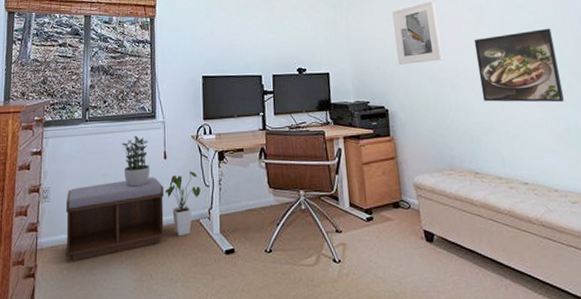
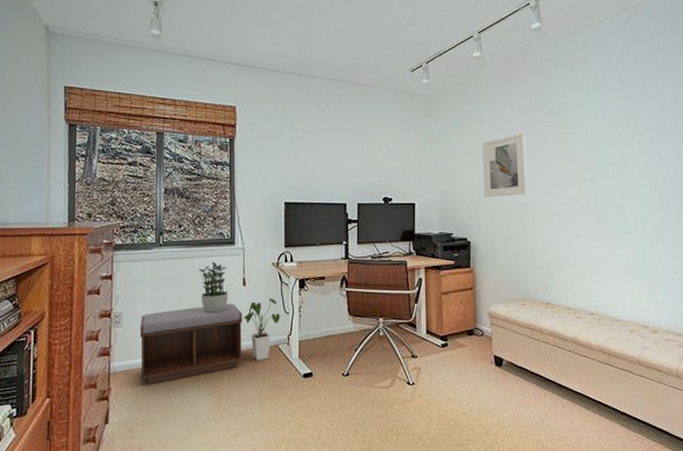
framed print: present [474,28,564,103] -> none [559,166,636,239]

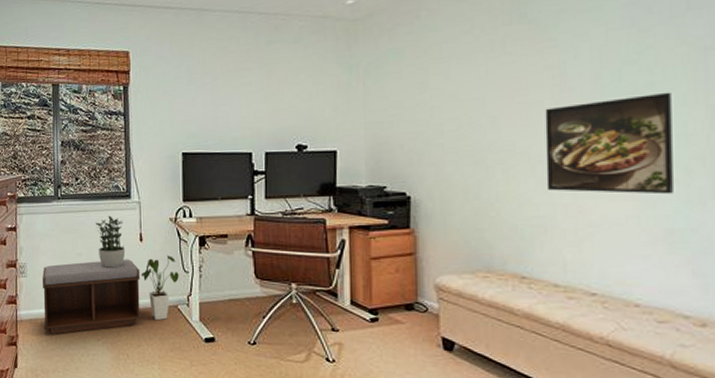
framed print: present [482,133,528,197] -> none [429,56,495,141]
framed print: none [559,166,636,239] -> present [545,92,673,195]

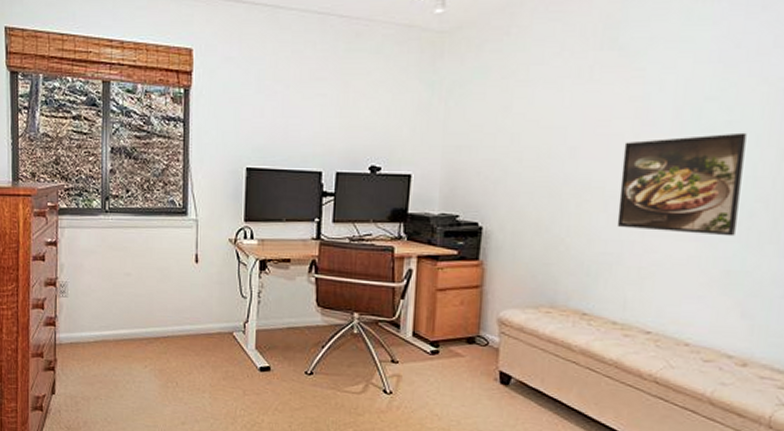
bench: present [42,259,142,335] -> none [86,281,194,360]
potted plant: present [96,216,126,268] -> none [147,233,179,291]
house plant: present [140,254,179,321] -> none [194,278,236,348]

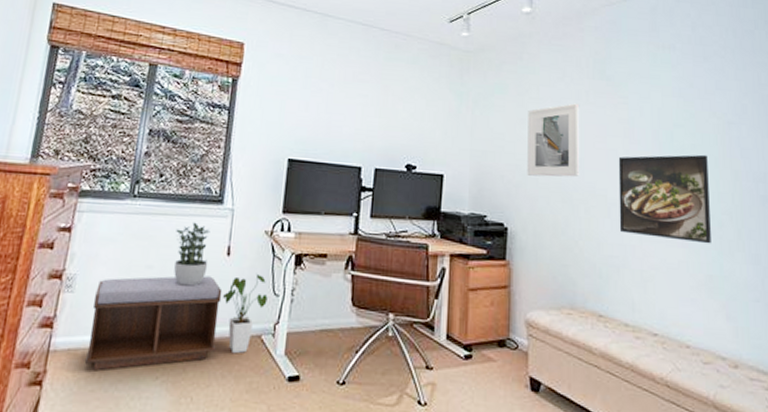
bench: none [86,281,194,360] -> present [85,276,223,371]
potted plant: none [147,233,179,291] -> present [174,222,210,286]
house plant: none [194,278,236,348] -> present [222,273,268,354]
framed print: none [508,82,580,170] -> present [527,103,580,177]

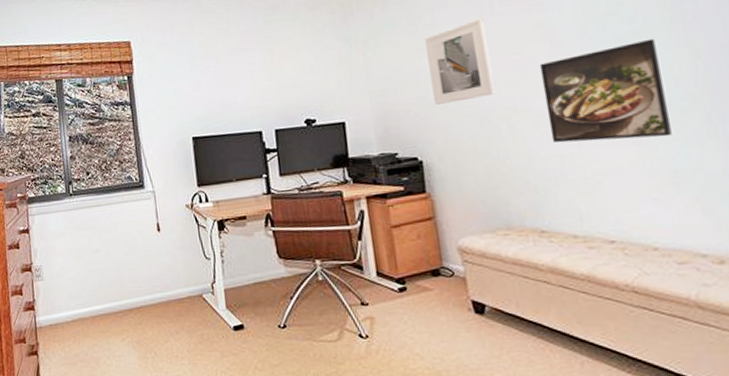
bench: present [85,276,223,371] -> none [59,251,167,340]
potted plant: present [174,222,210,286] -> none [110,208,144,263]
house plant: present [222,273,268,354] -> none [161,242,201,313]

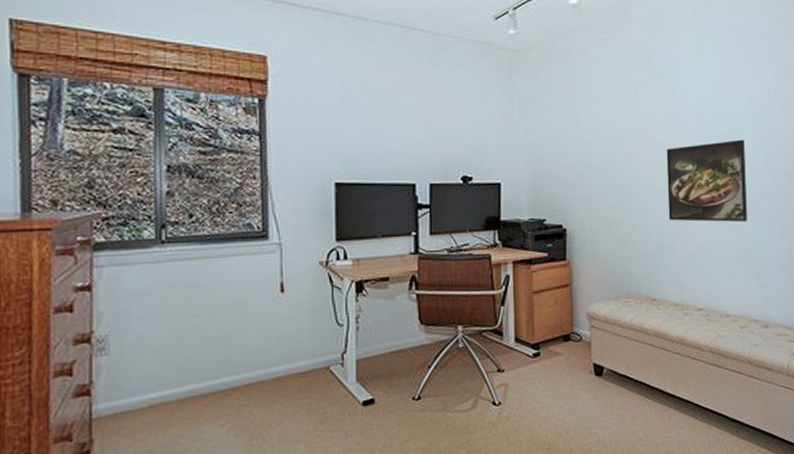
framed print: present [425,18,496,105] -> none [580,98,632,175]

